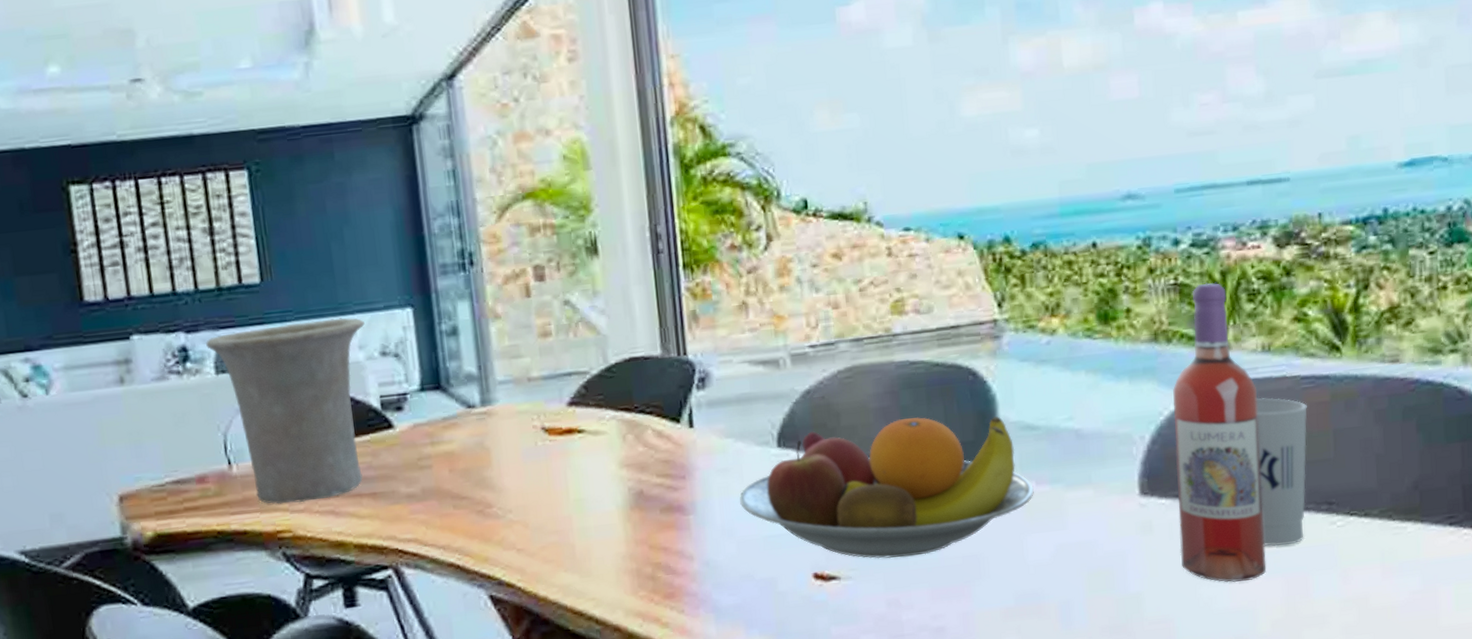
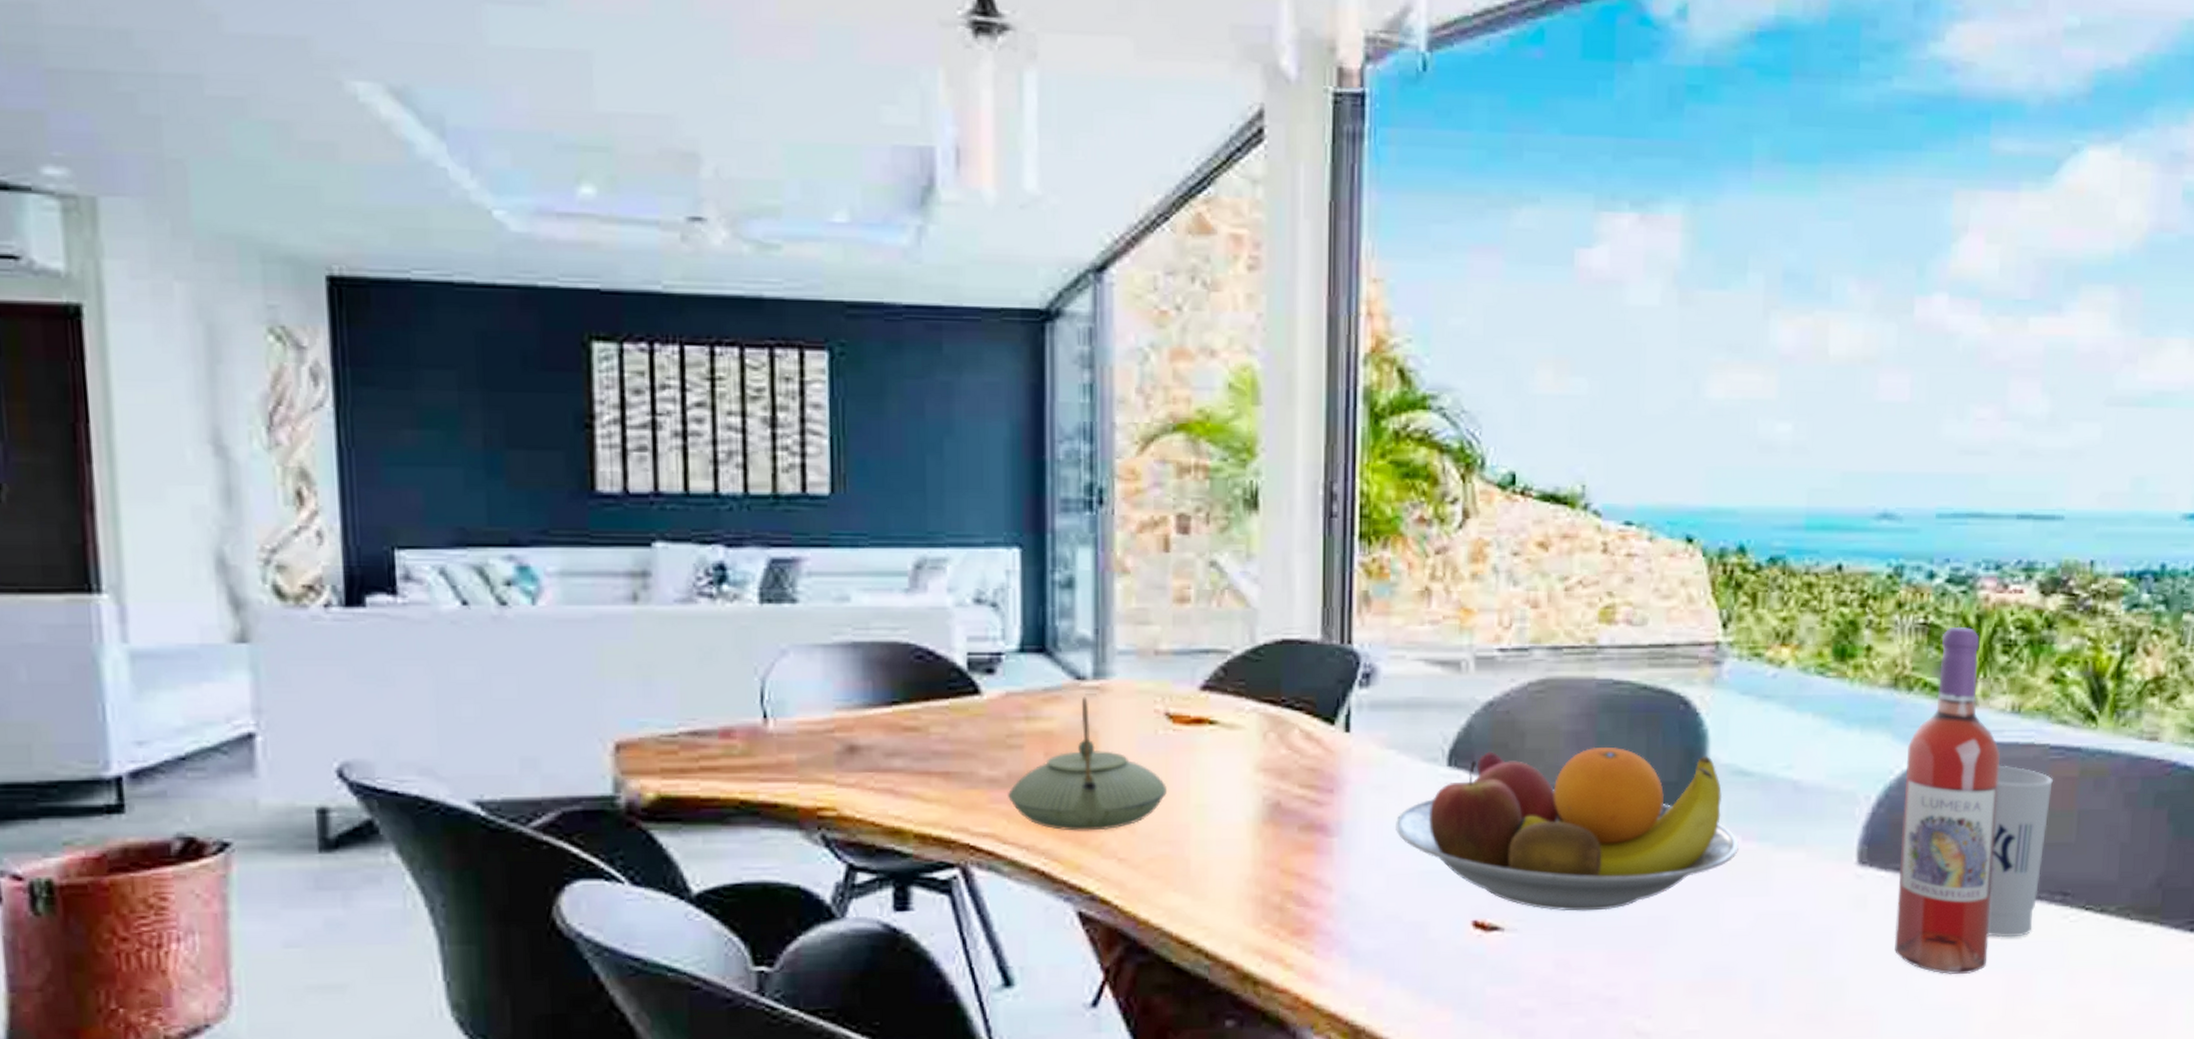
vase: present [206,318,365,504] -> none [751,550,958,776]
teapot: none [424,421,550,531] -> present [1008,696,1167,831]

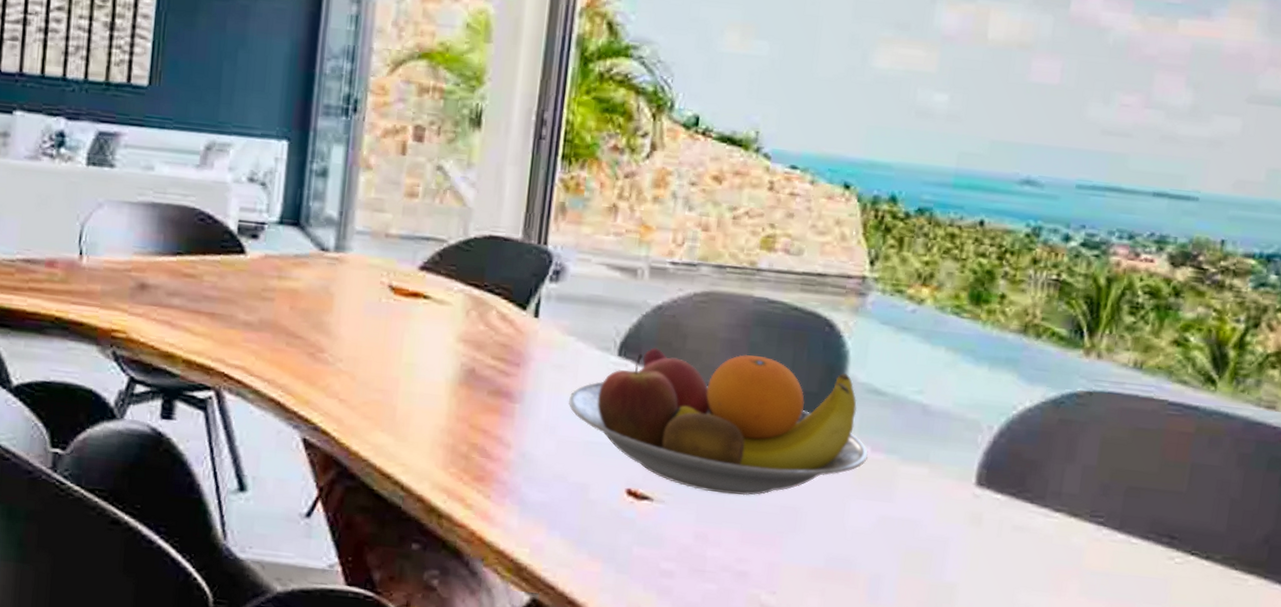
teapot: present [1008,696,1167,831] -> none [258,265,384,375]
wine bottle: present [1894,626,2000,975] -> none [1004,286,1120,597]
cup: present [1988,765,2053,938] -> none [1094,413,1169,570]

